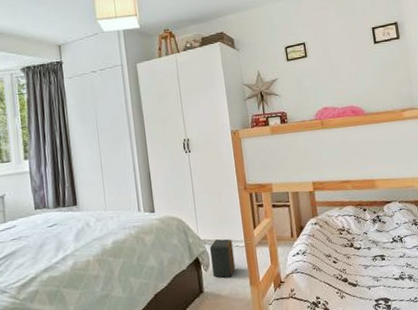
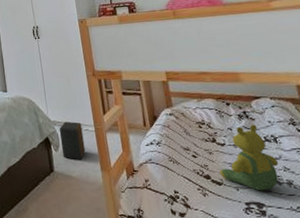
teddy bear: none [355,227,403,288] -> present [220,124,279,191]

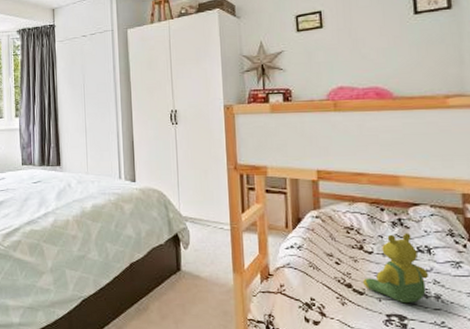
speaker: present [59,121,86,160] -> none [190,217,218,260]

